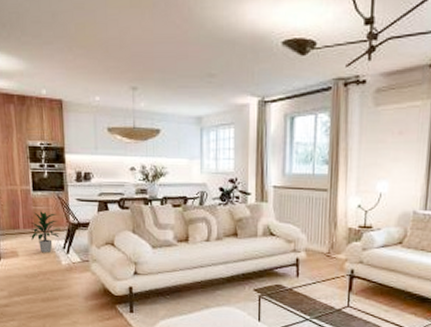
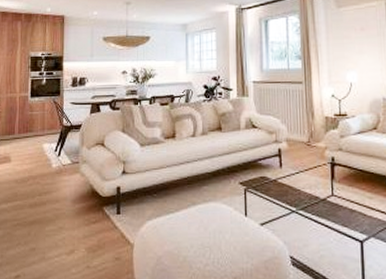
indoor plant: present [30,211,61,253] -> none [24,116,54,157]

